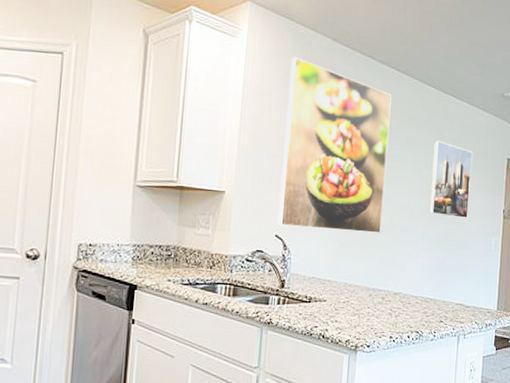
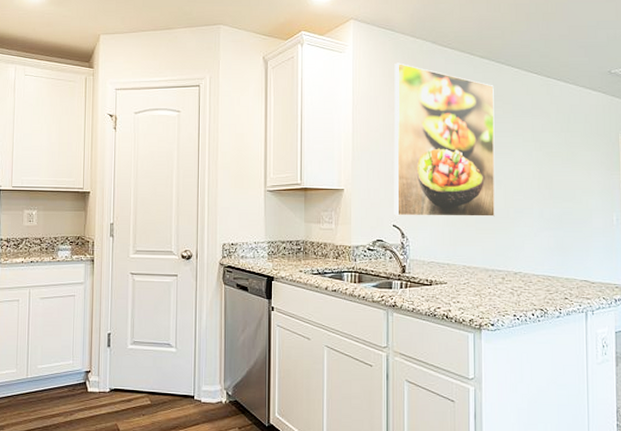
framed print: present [429,140,473,219] -> none [541,123,584,197]

